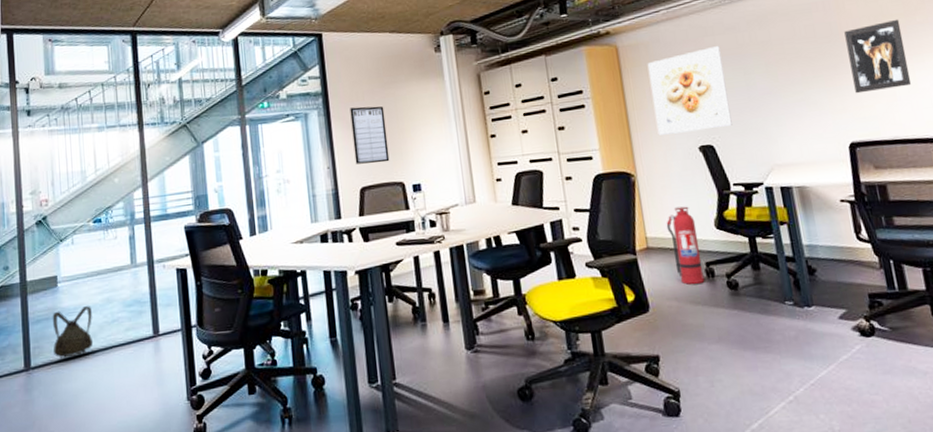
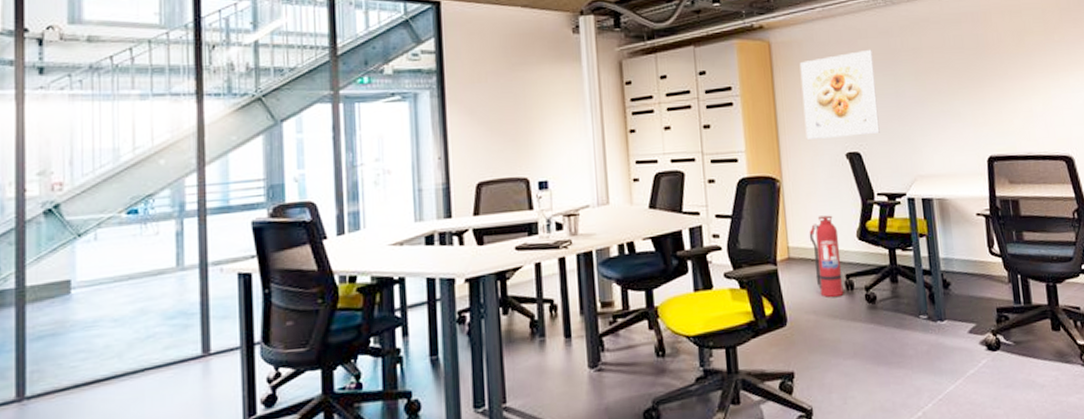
backpack: present [52,306,94,359] -> none [59,318,118,385]
writing board: present [350,106,390,164] -> none [469,89,513,156]
wall art: present [844,19,912,94] -> none [990,36,1047,108]

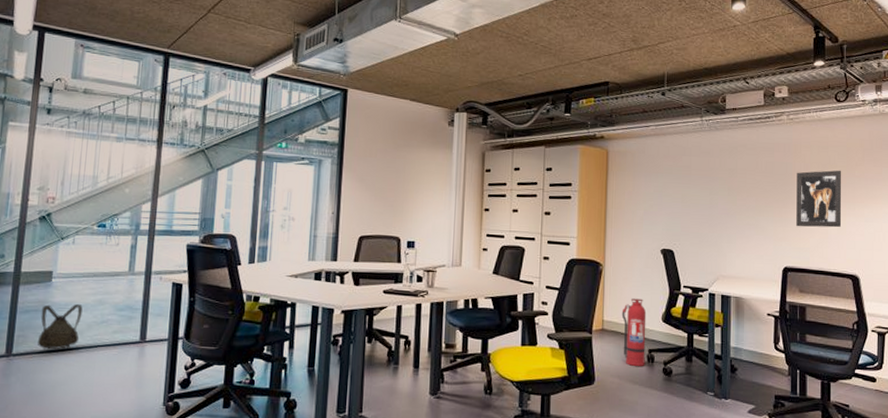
backpack: none [59,318,118,385] -> present [36,304,83,350]
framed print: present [799,50,880,140] -> none [629,165,694,236]
wall art: none [990,36,1047,108] -> present [796,170,842,228]

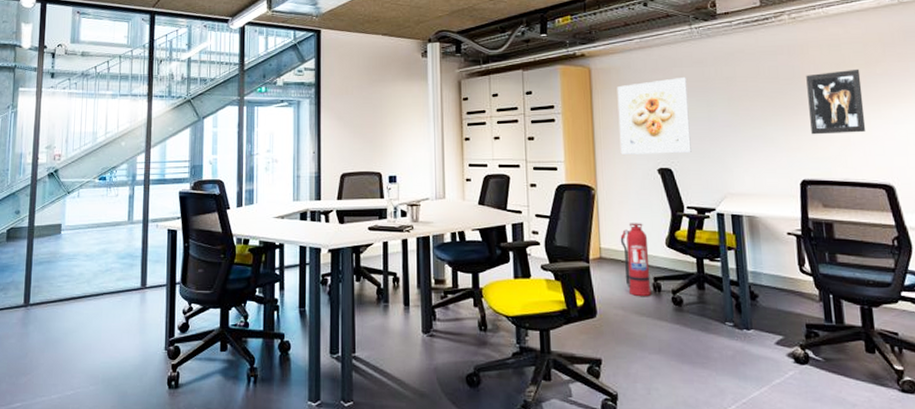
backpack: present [36,304,83,350] -> none [50,254,89,299]
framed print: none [629,165,694,236] -> present [617,78,692,154]

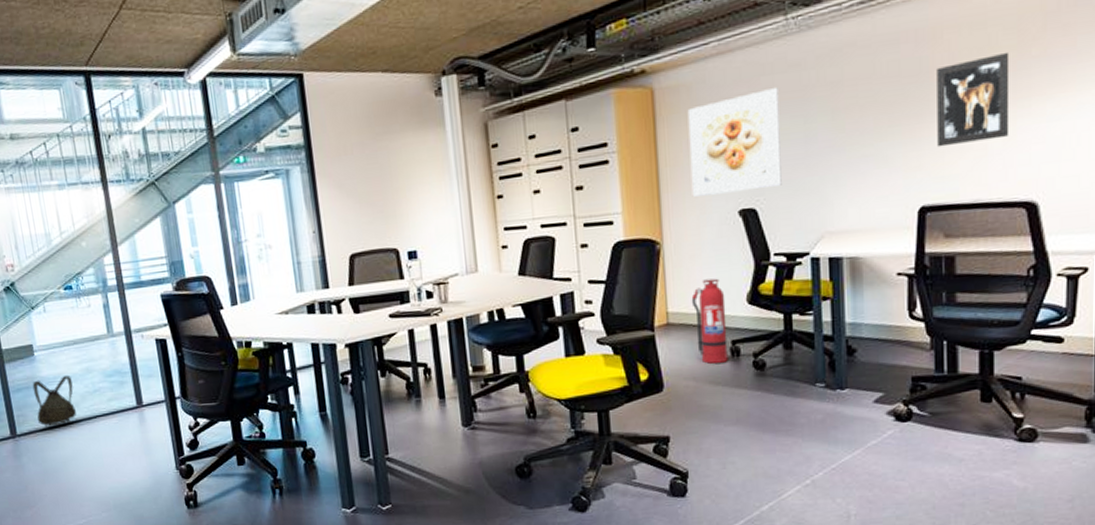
backpack: none [50,254,89,299] -> present [32,375,77,427]

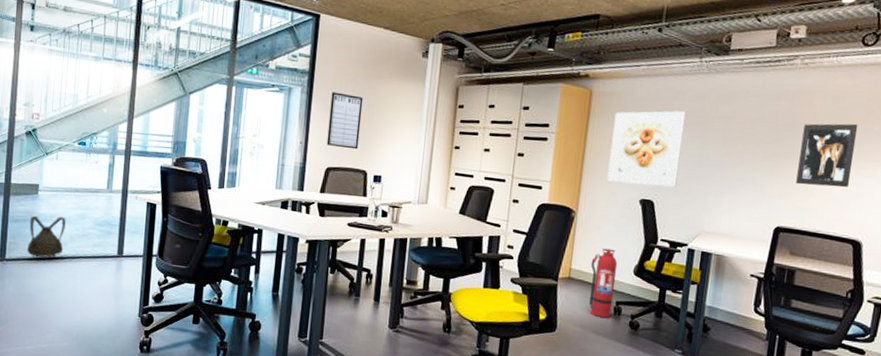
writing board: none [336,161,382,228] -> present [326,92,364,150]

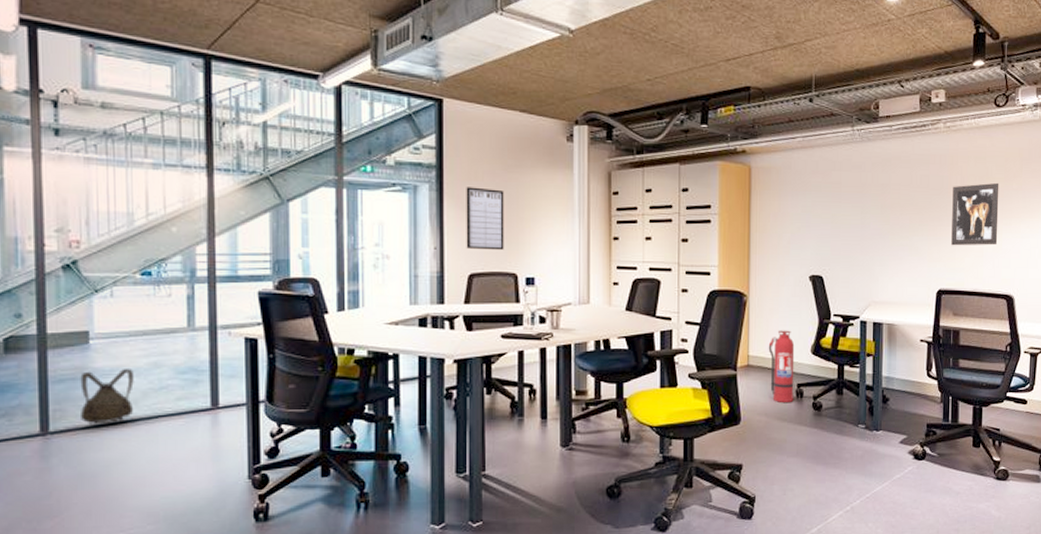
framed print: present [606,111,686,187] -> none [775,182,844,261]

